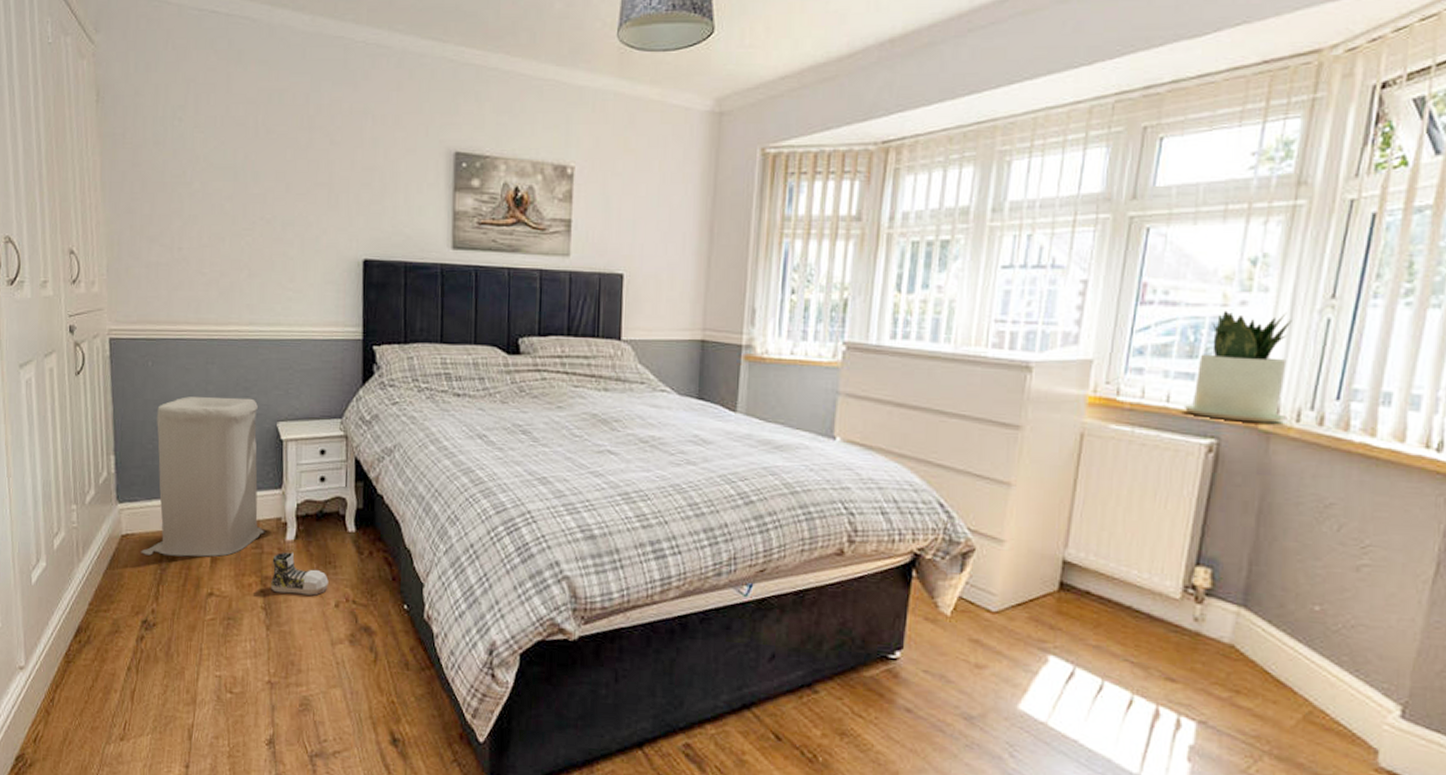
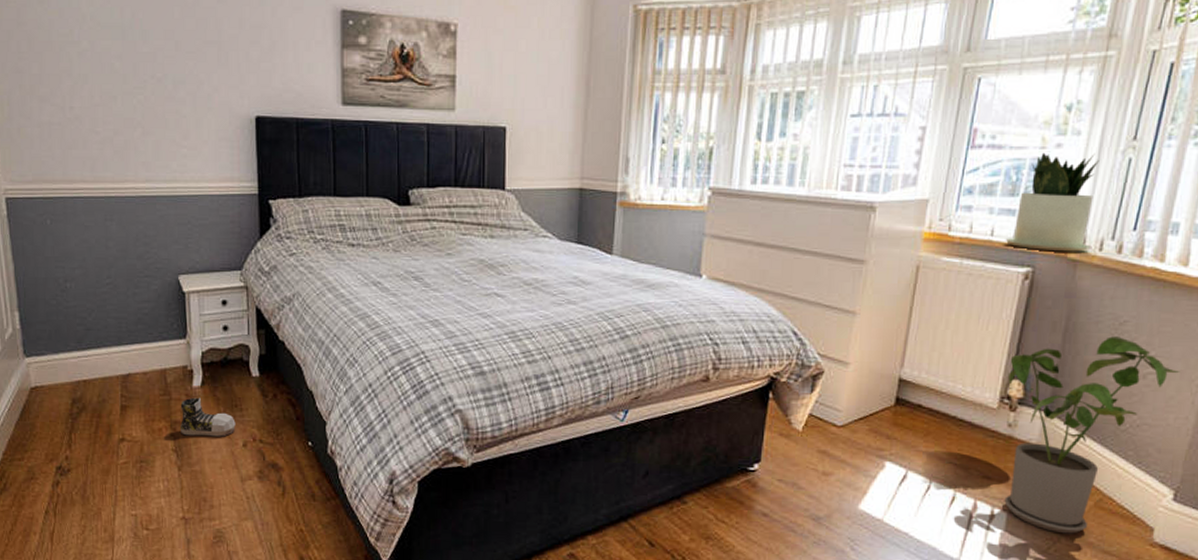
laundry basket: present [141,396,265,557] -> none [51,252,172,406]
house plant: none [1192,521,1402,752] -> present [1004,336,1180,534]

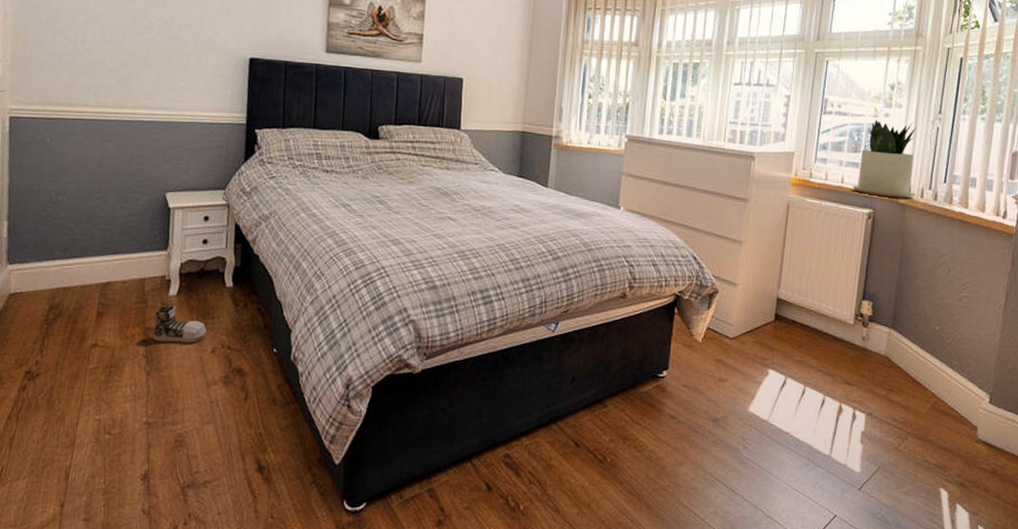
house plant: present [1004,336,1180,534] -> none [861,266,986,433]

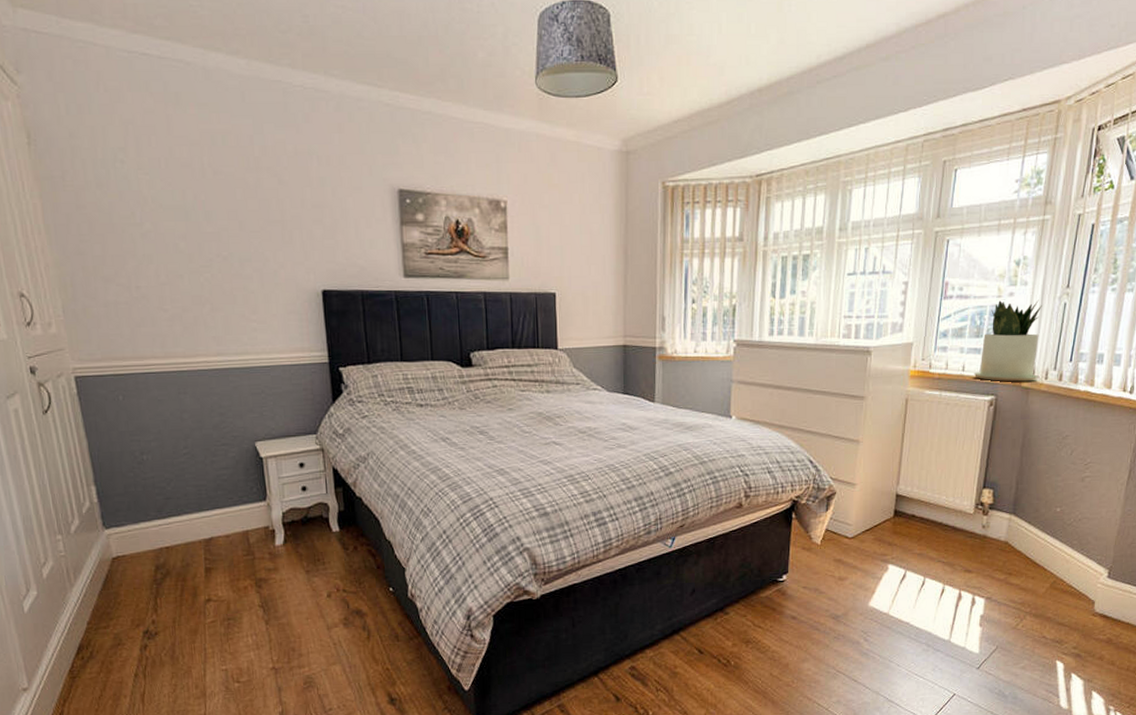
shoe: present [153,305,207,343] -> none [264,555,319,592]

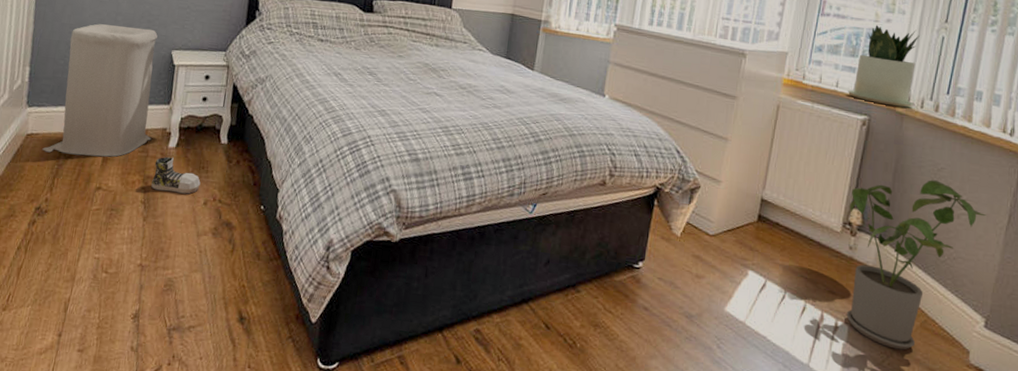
laundry basket: none [134,422,255,573] -> present [42,24,158,157]
shoe: none [264,555,319,592] -> present [151,156,201,194]
house plant: none [981,448,1109,612] -> present [846,180,987,350]

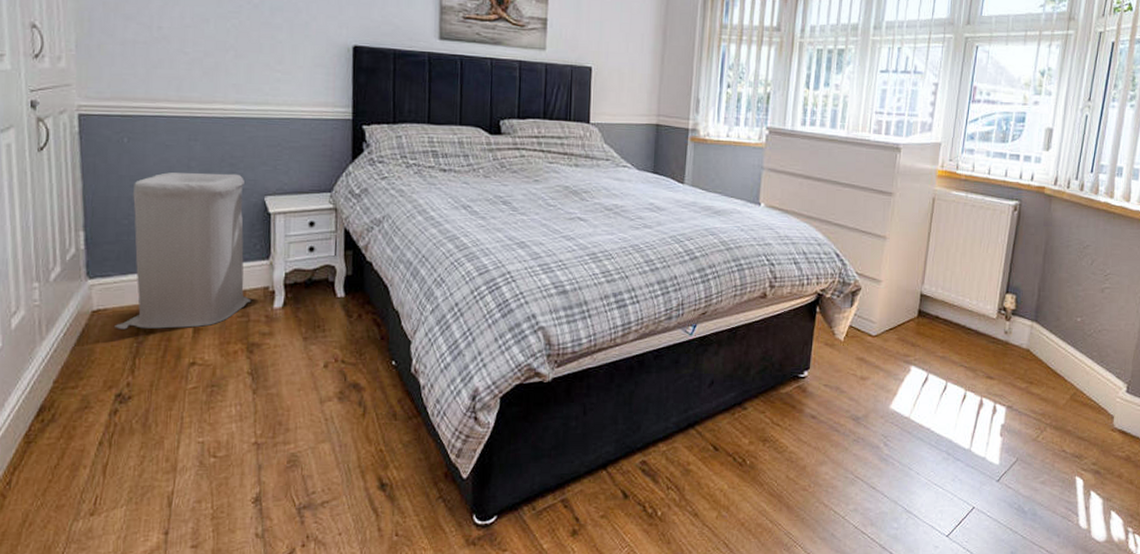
shoe: present [151,156,201,194] -> none [258,319,317,358]
house plant: present [846,180,987,350] -> none [1003,258,1128,424]
planter: present [847,25,920,108] -> none [999,108,1065,189]

